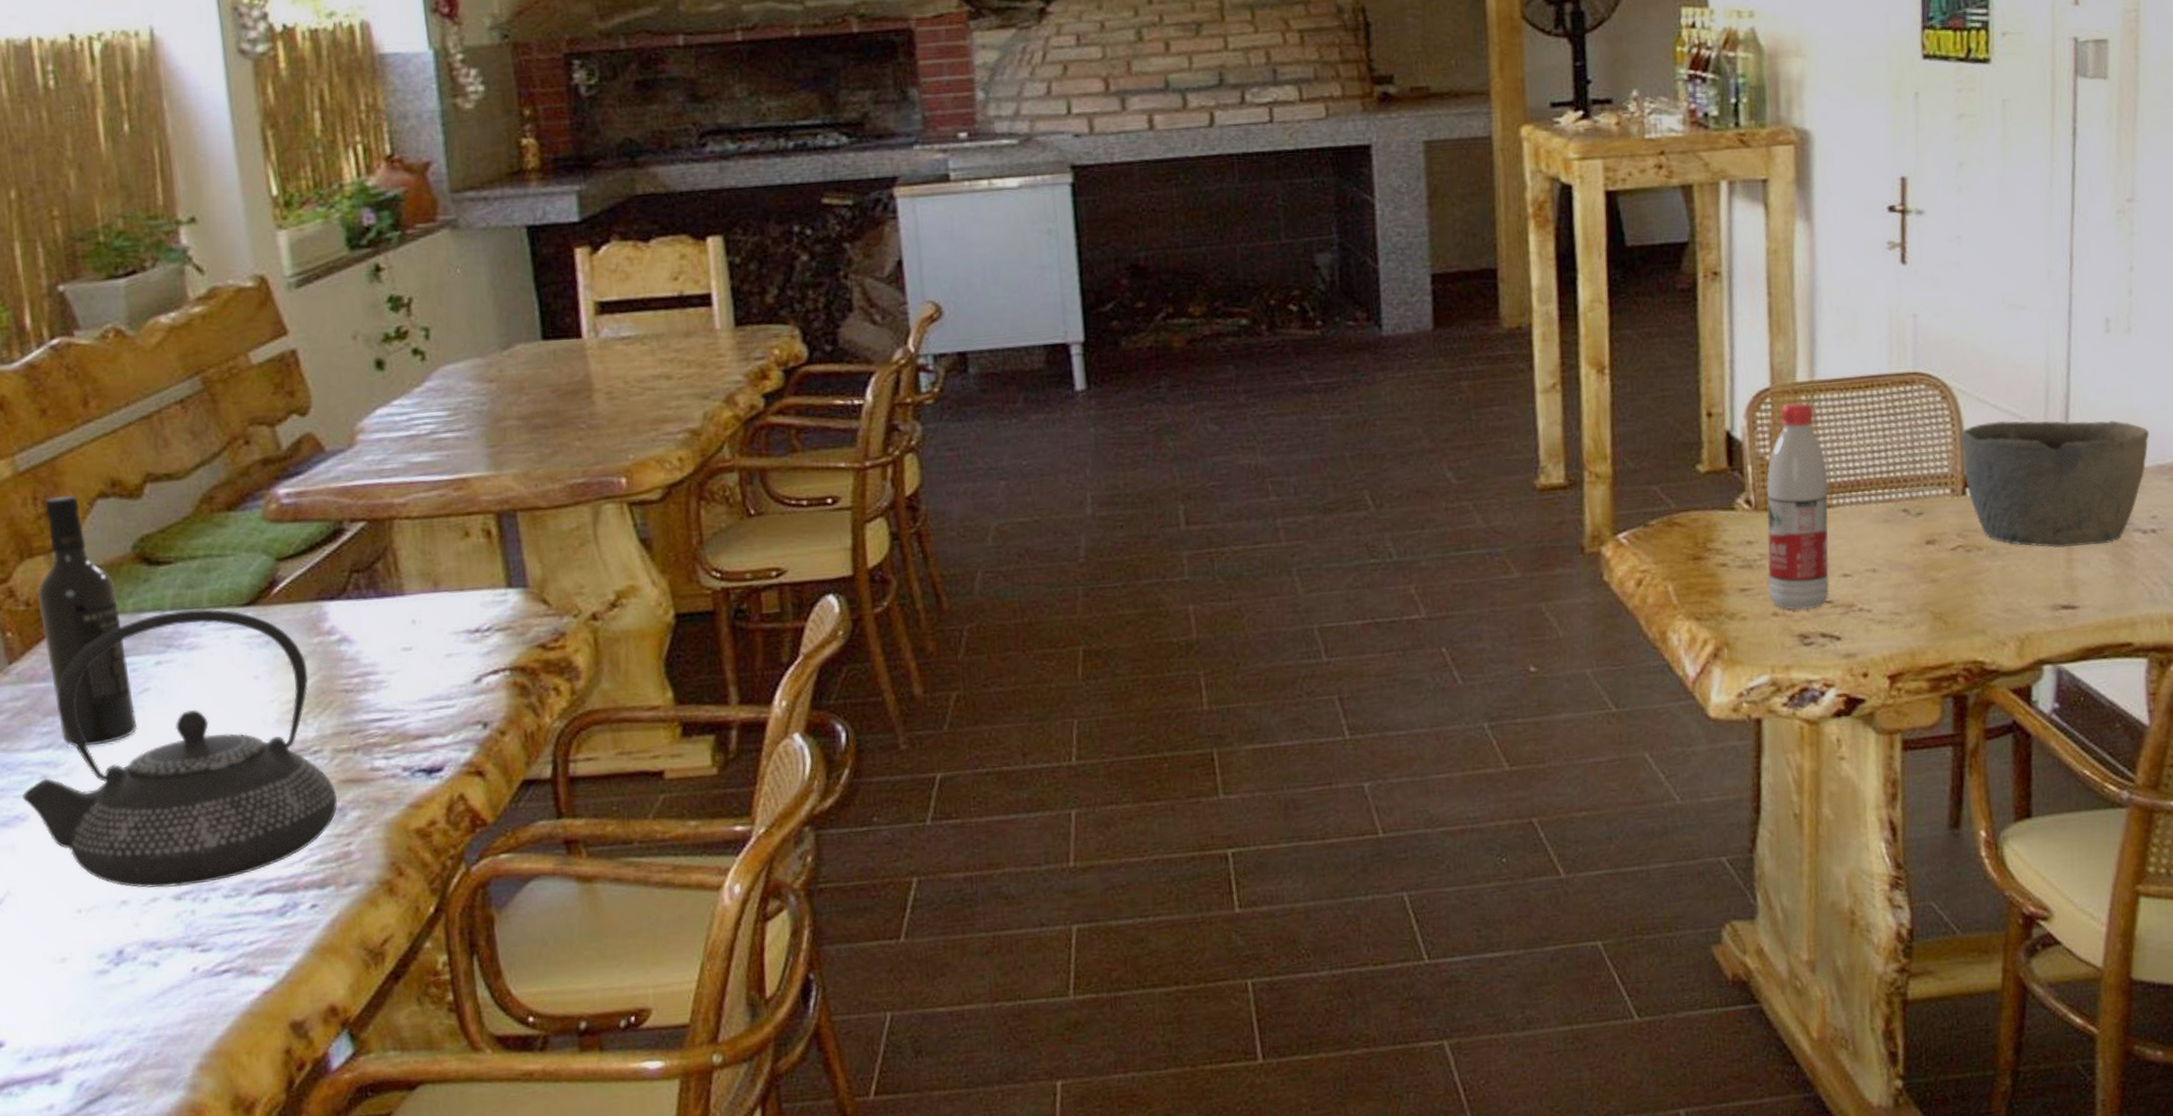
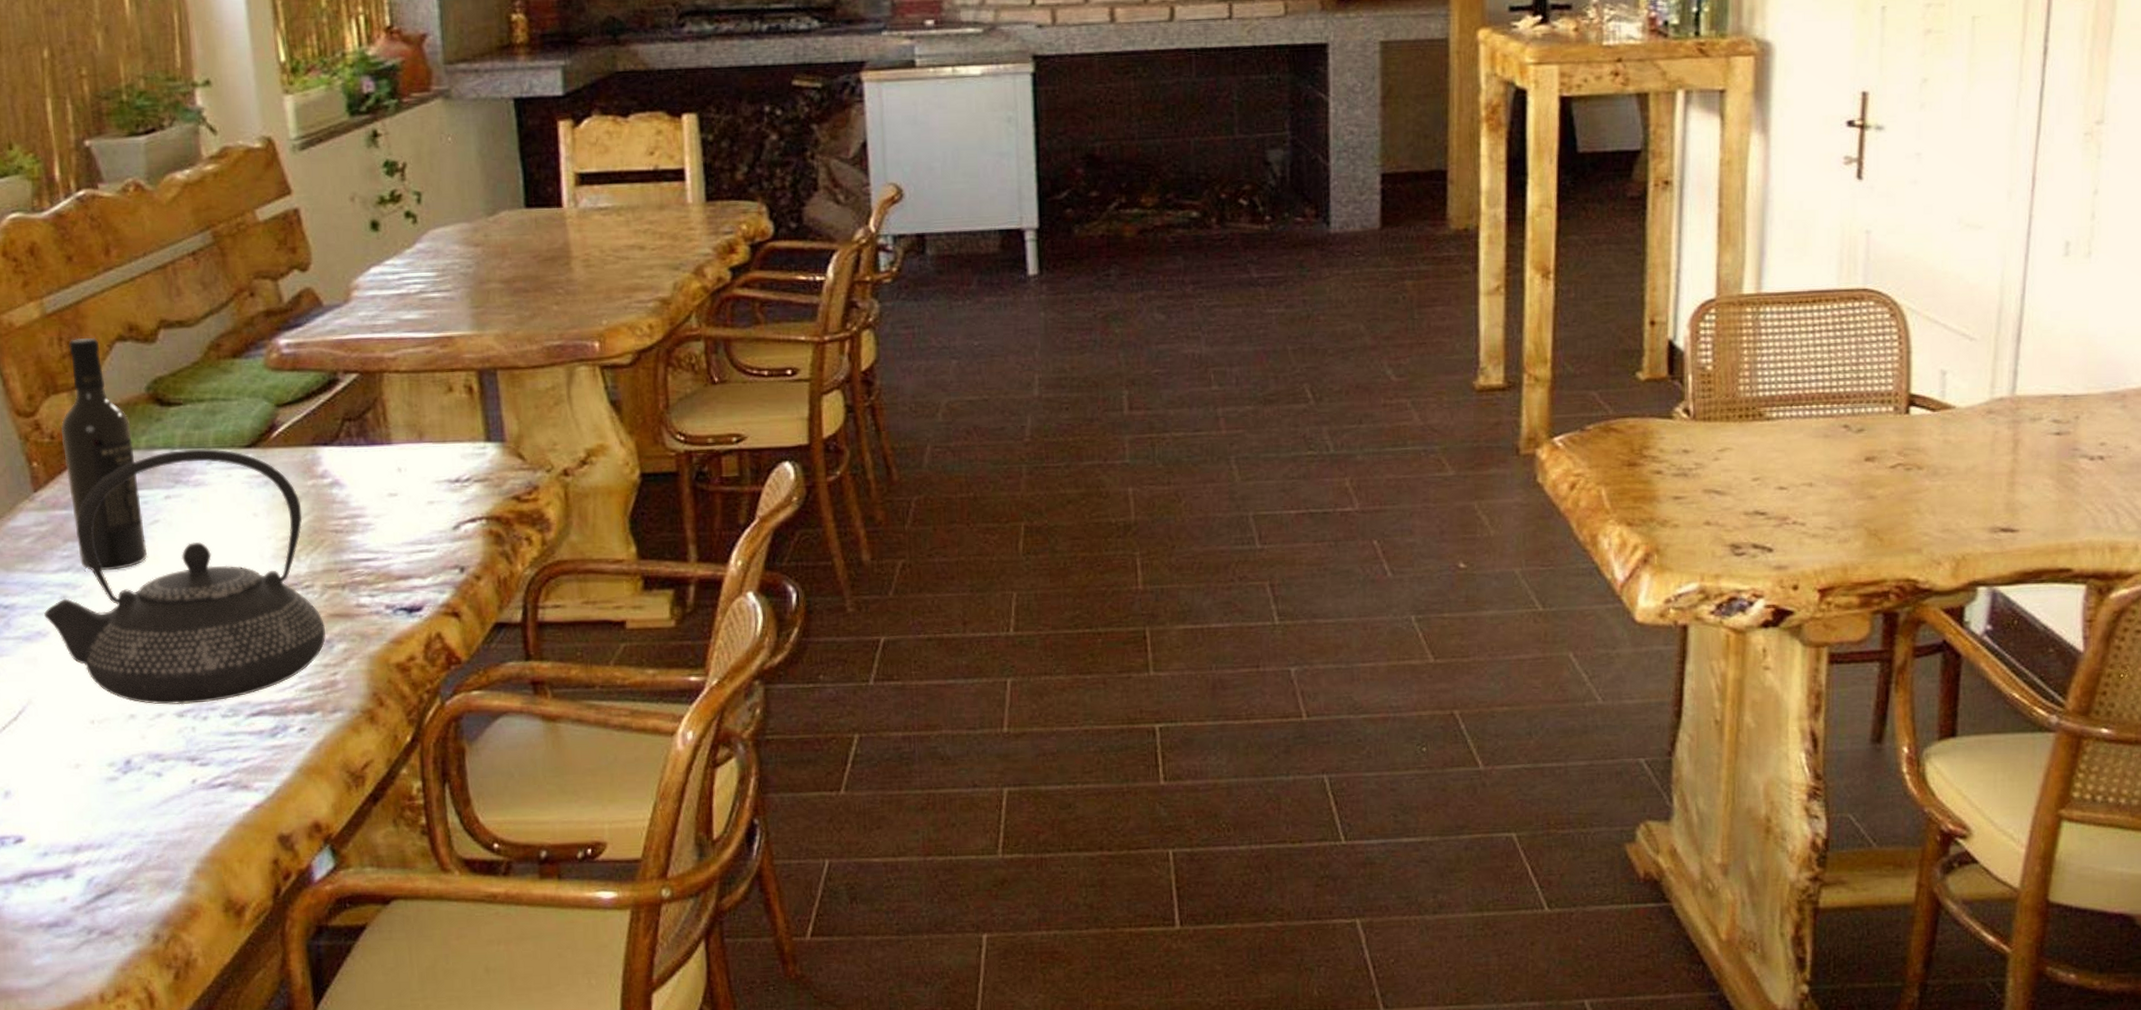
water bottle: present [1766,402,1830,610] -> none [1702,314,1769,520]
bowl: present [1961,420,2150,548] -> none [1908,340,2104,471]

